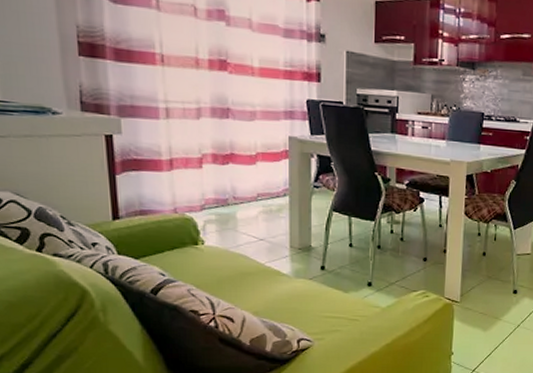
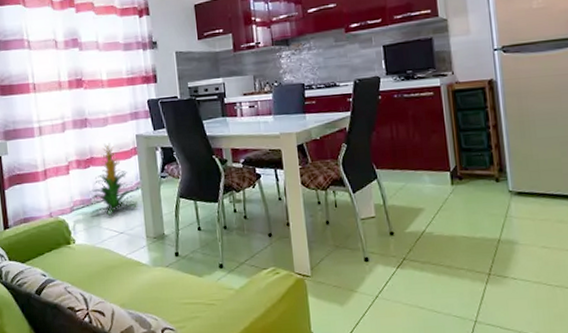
indoor plant: none [225,140,283,220] -> present [89,143,136,216]

